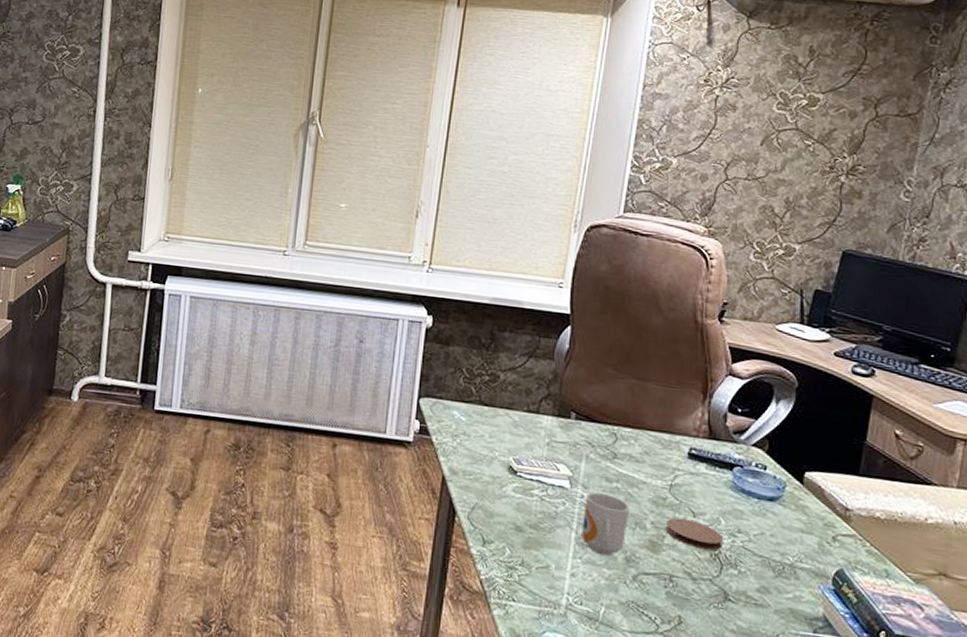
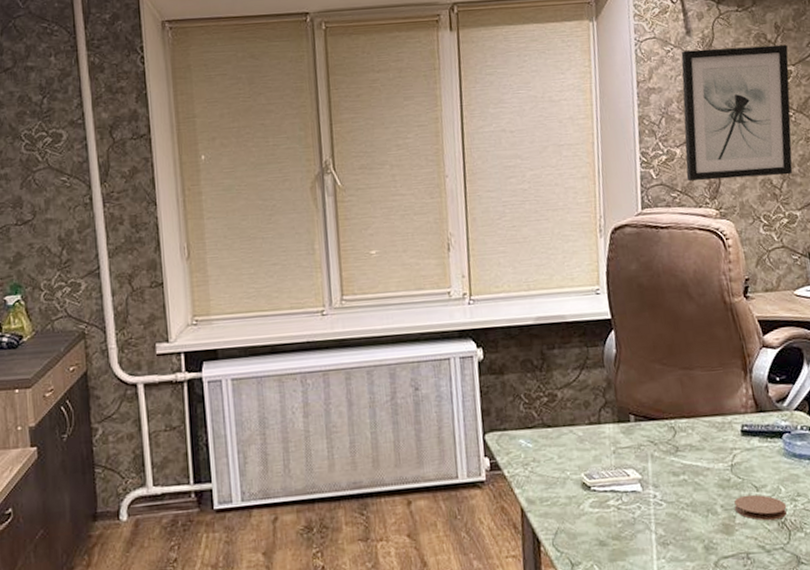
mug: present [582,492,630,556] -> none [658,488,701,550]
wall art: none [679,61,820,206] -> present [681,44,793,181]

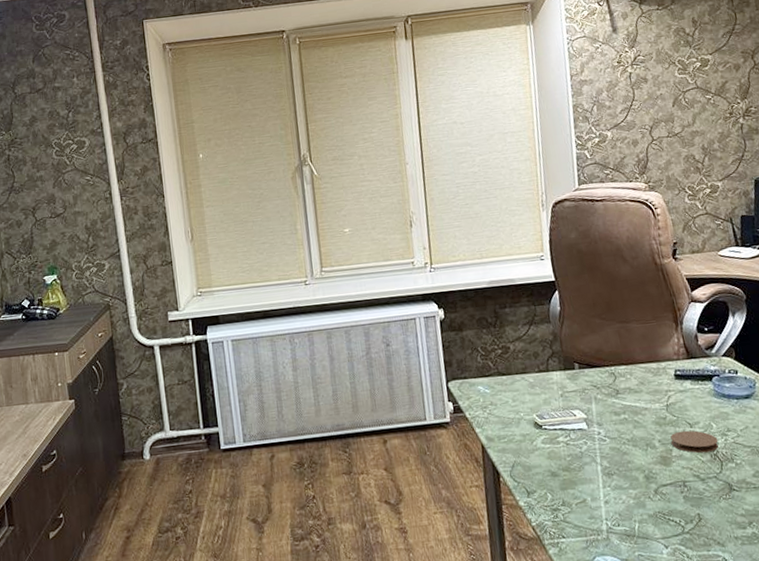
wall art: present [681,44,793,181] -> none [609,36,713,160]

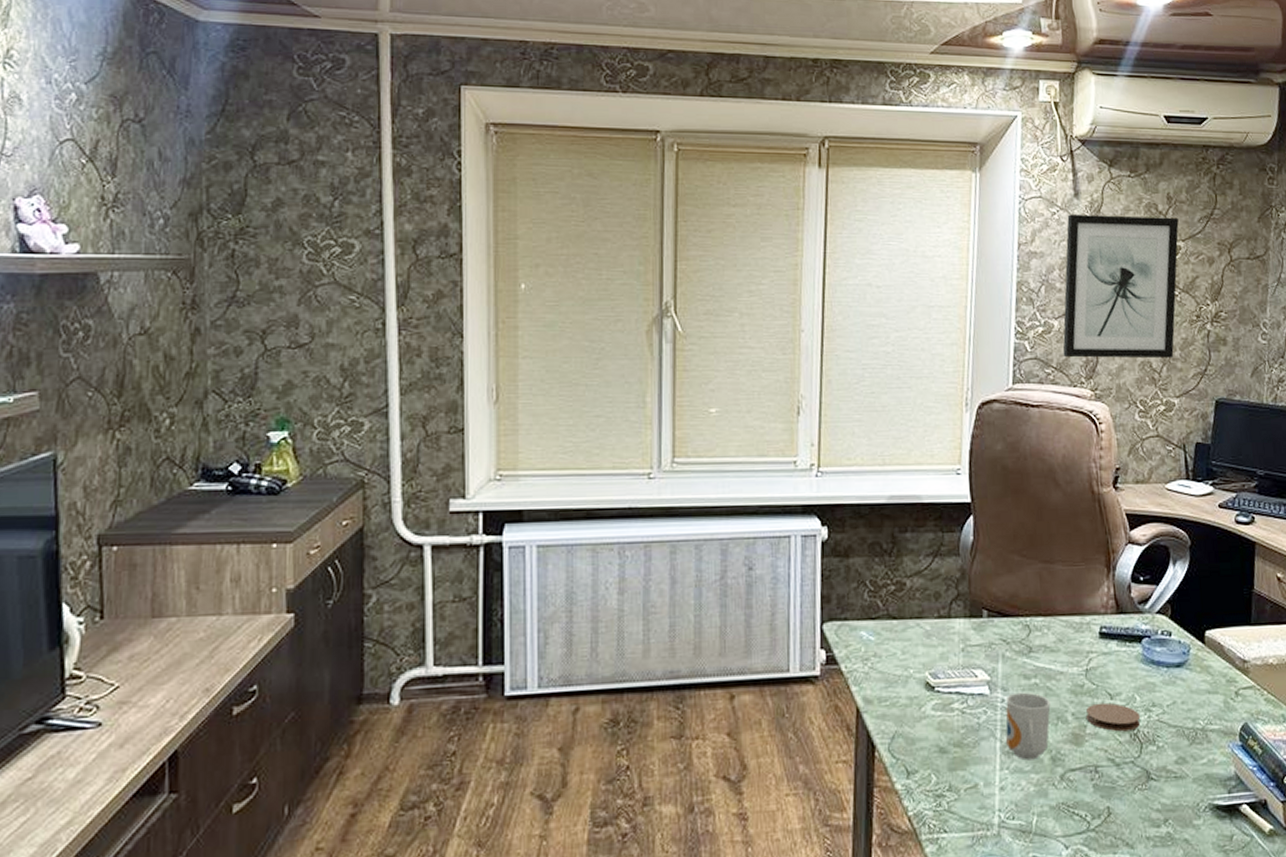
mug: none [602,425,642,480] -> present [1005,692,1051,761]
wall art: none [609,36,713,160] -> present [1062,214,1179,359]

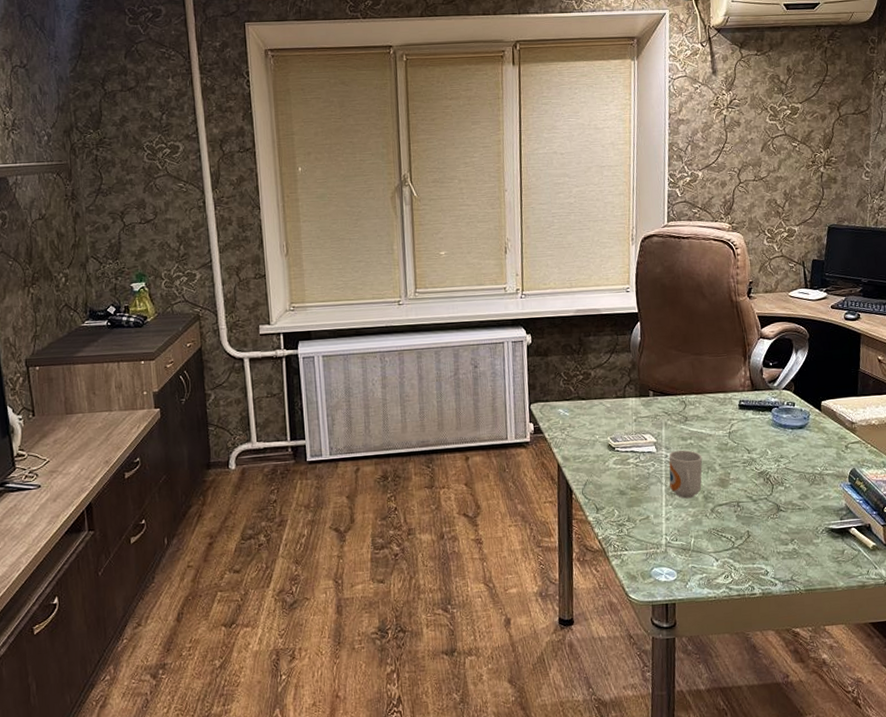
wall art: present [1062,214,1179,359] -> none [706,85,797,200]
coaster: present [1085,702,1141,732] -> none [729,456,772,477]

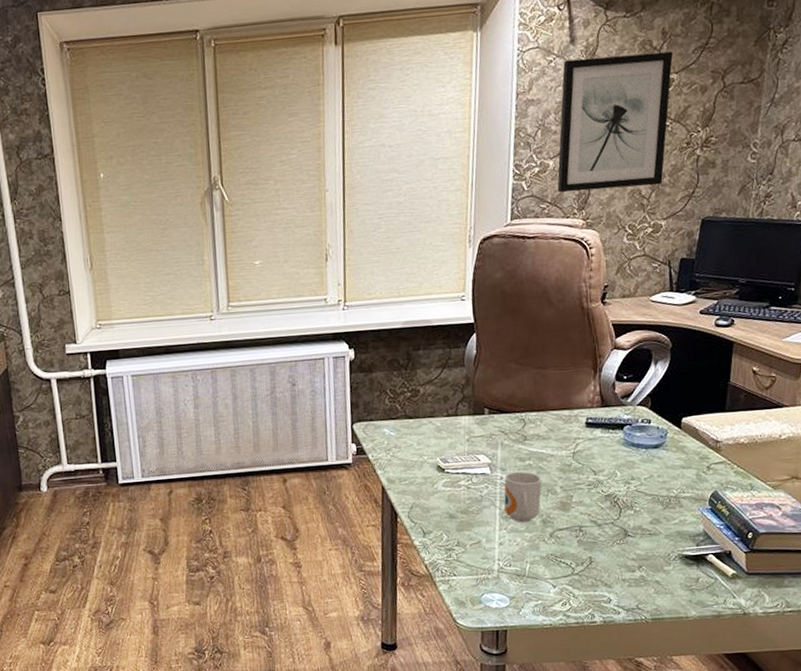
wall art: none [706,85,797,200] -> present [557,51,673,193]

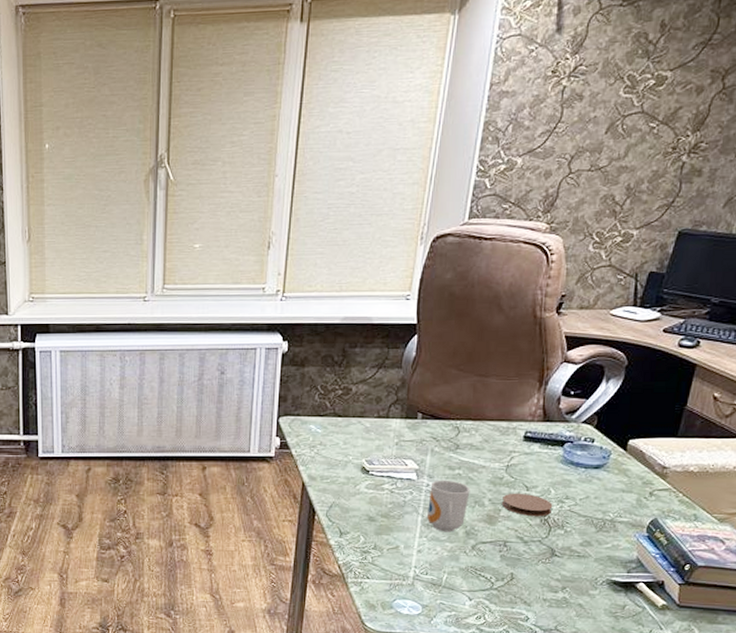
wall art: present [557,51,673,193] -> none [522,46,670,193]
coaster: none [572,477,621,500] -> present [501,493,553,517]

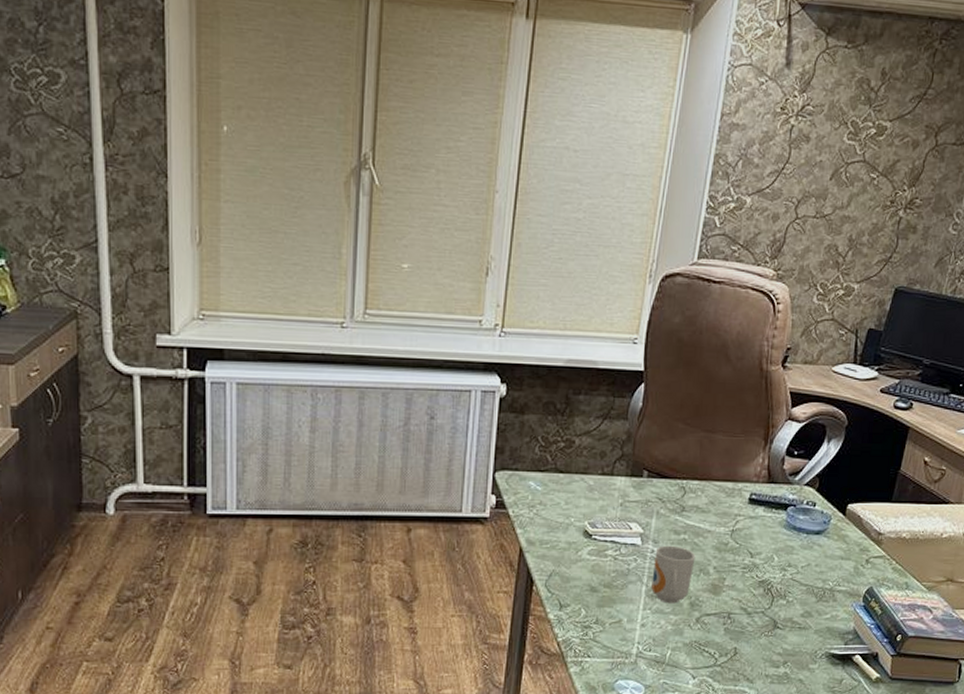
coaster: present [501,493,553,517] -> none [726,560,776,586]

